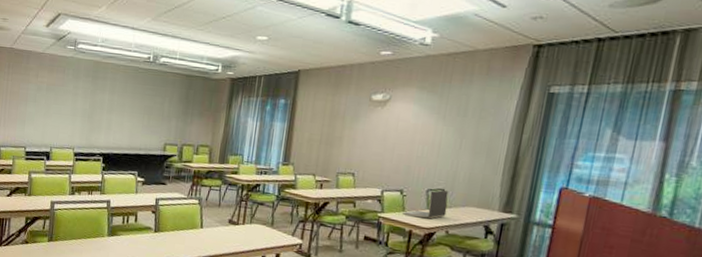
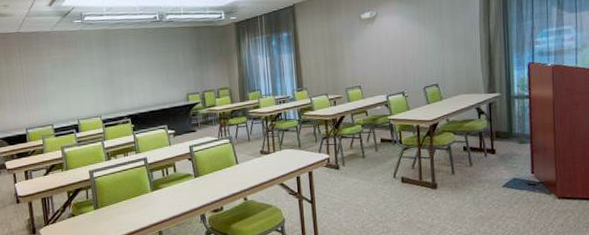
laptop computer: present [402,190,449,219] -> none [408,84,444,114]

